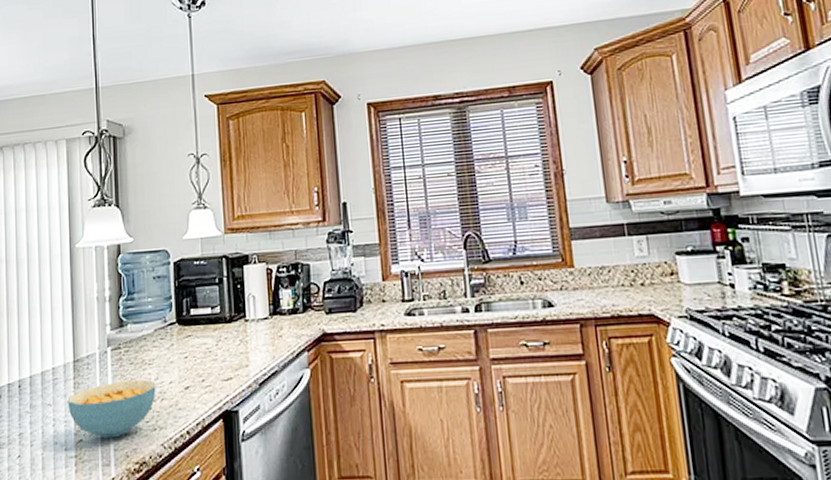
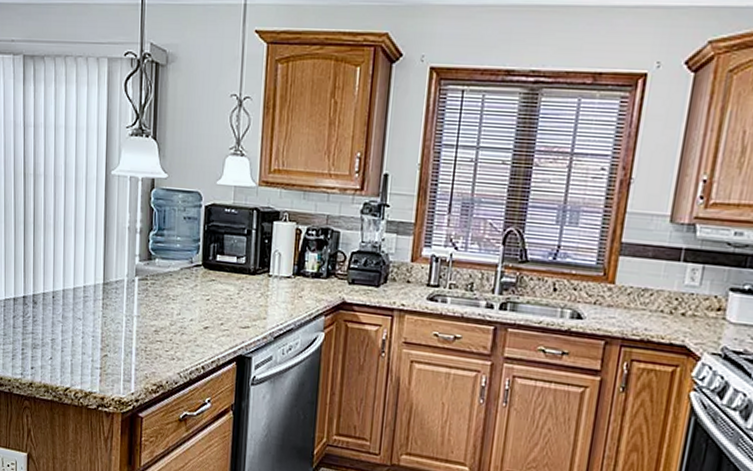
cereal bowl: present [67,379,156,439] -> none [96,309,178,359]

